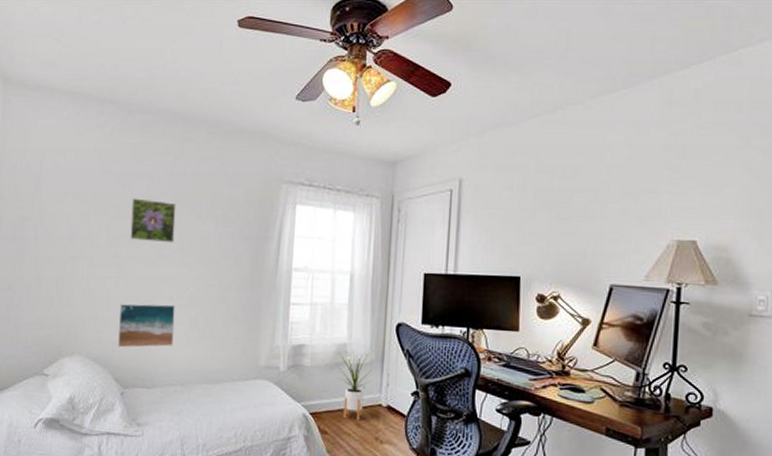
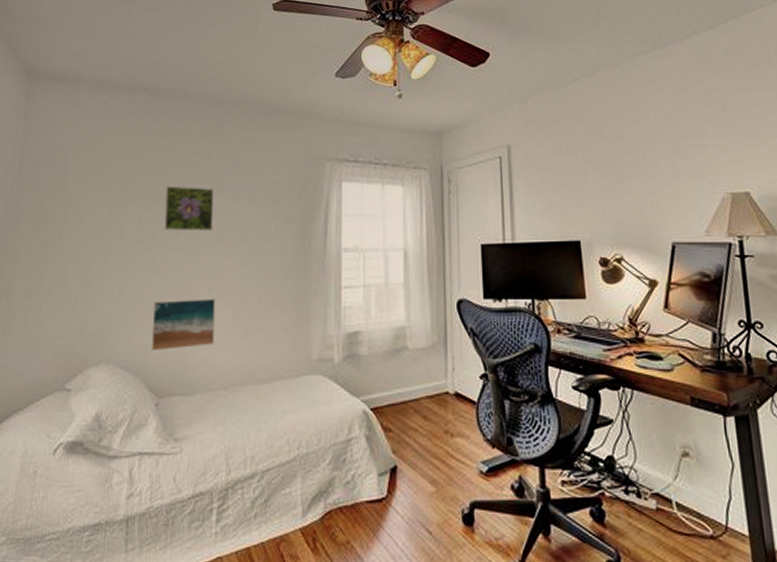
house plant: present [339,352,372,420] -> none [399,336,436,412]

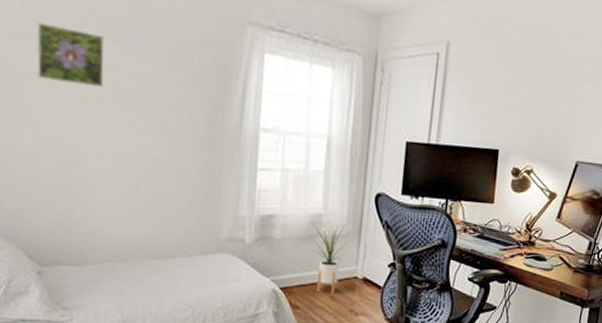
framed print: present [151,298,216,351] -> none [27,161,109,217]
house plant: none [399,336,436,412] -> present [312,223,348,293]

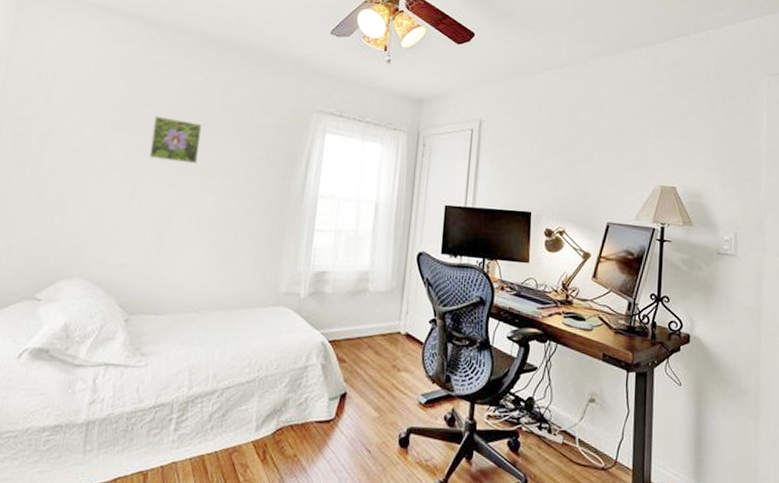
house plant: present [312,223,348,293] -> none [360,280,392,348]

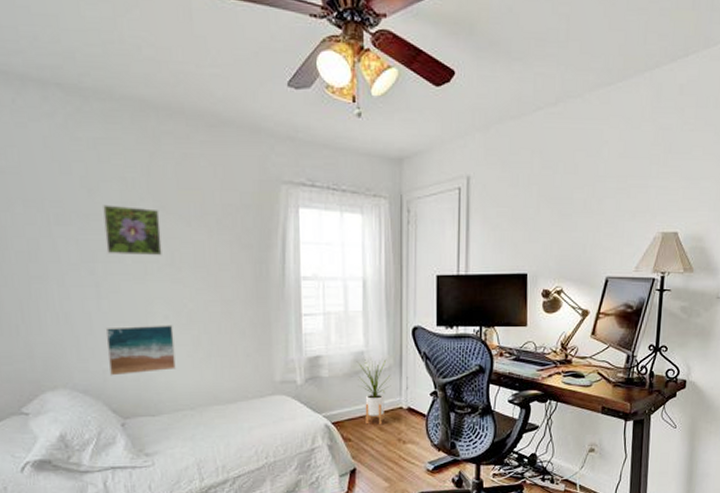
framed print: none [126,224,194,271] -> present [105,325,176,376]
house plant: none [360,280,392,348] -> present [358,359,391,424]

